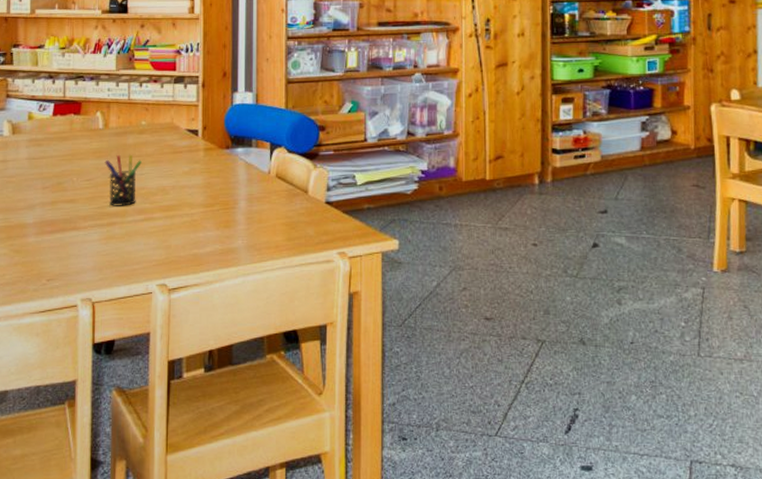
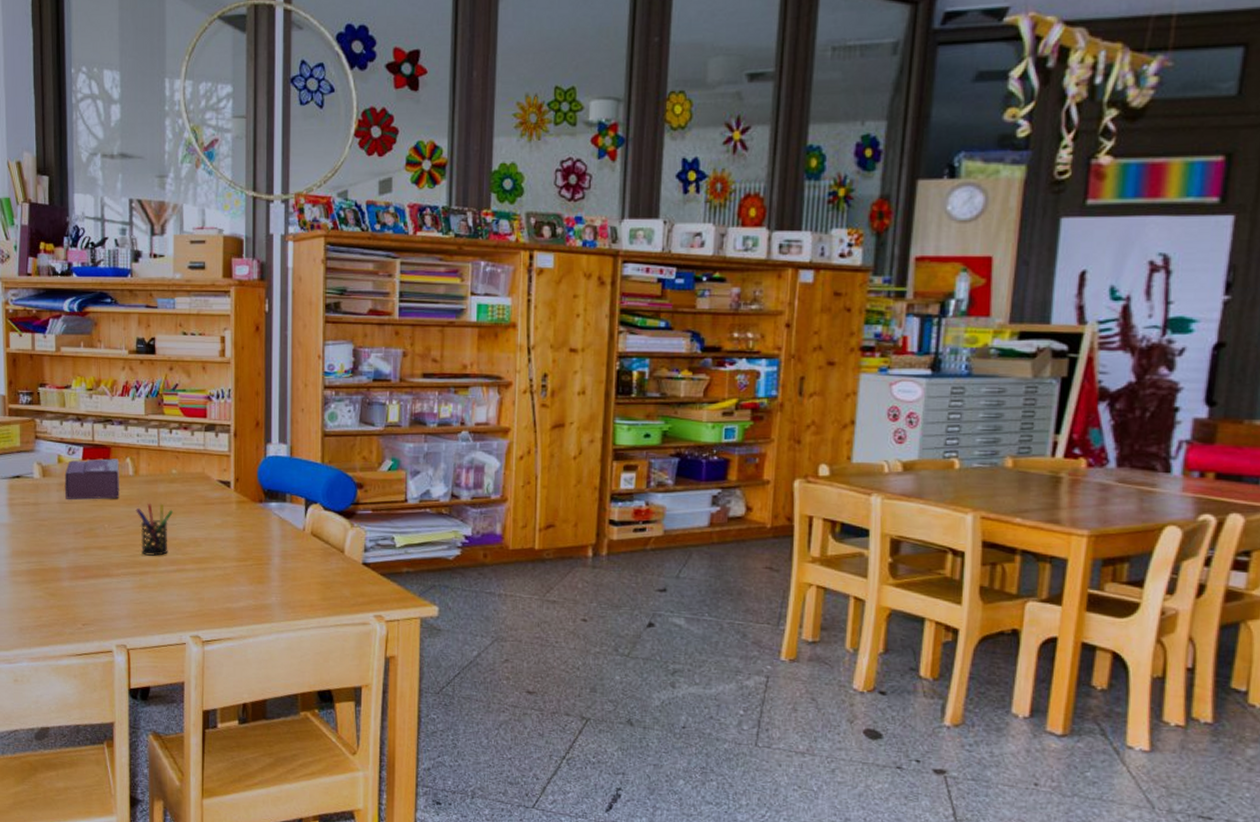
tissue box: none [34,113,90,155] -> present [64,458,119,500]

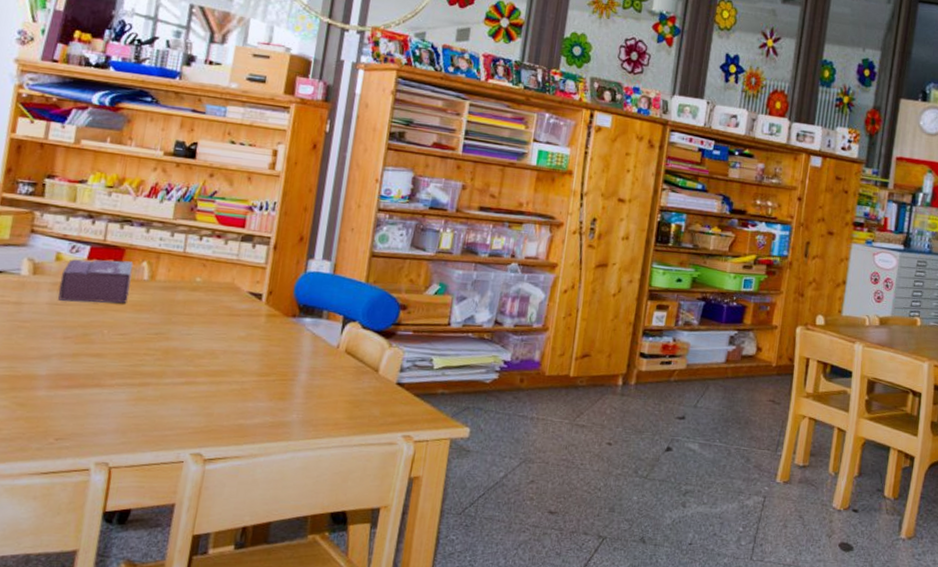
pen holder: present [136,503,173,556] -> none [144,310,190,367]

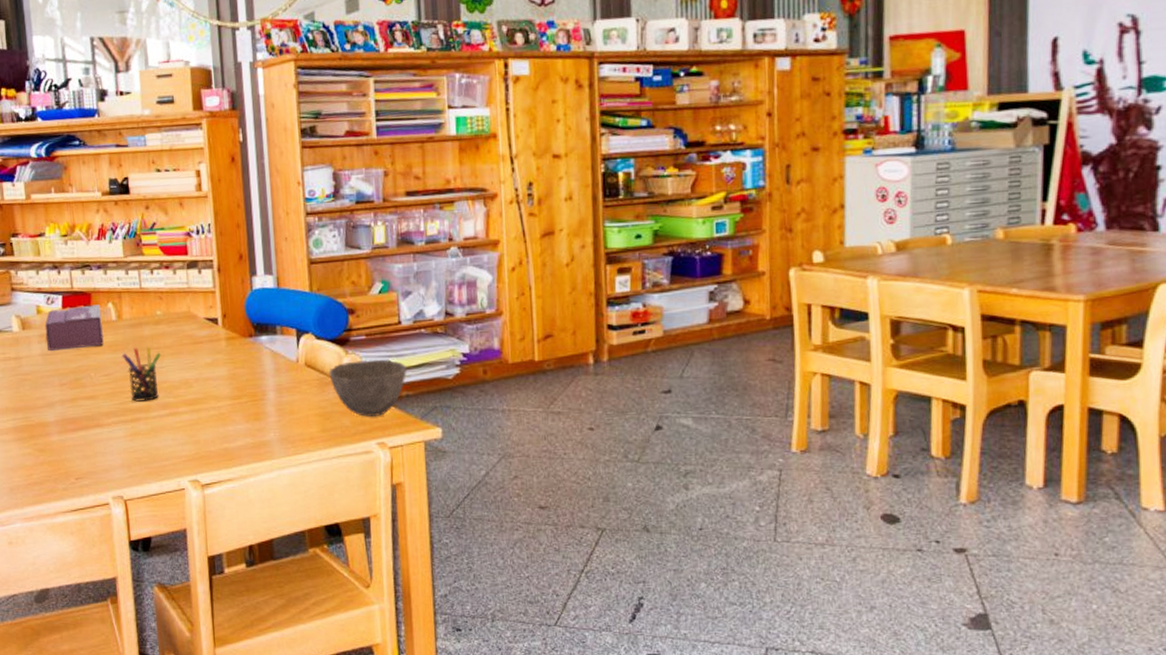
pen holder: none [144,310,190,367] -> present [122,346,161,402]
bowl: none [367,354,448,410] -> present [329,359,407,417]

